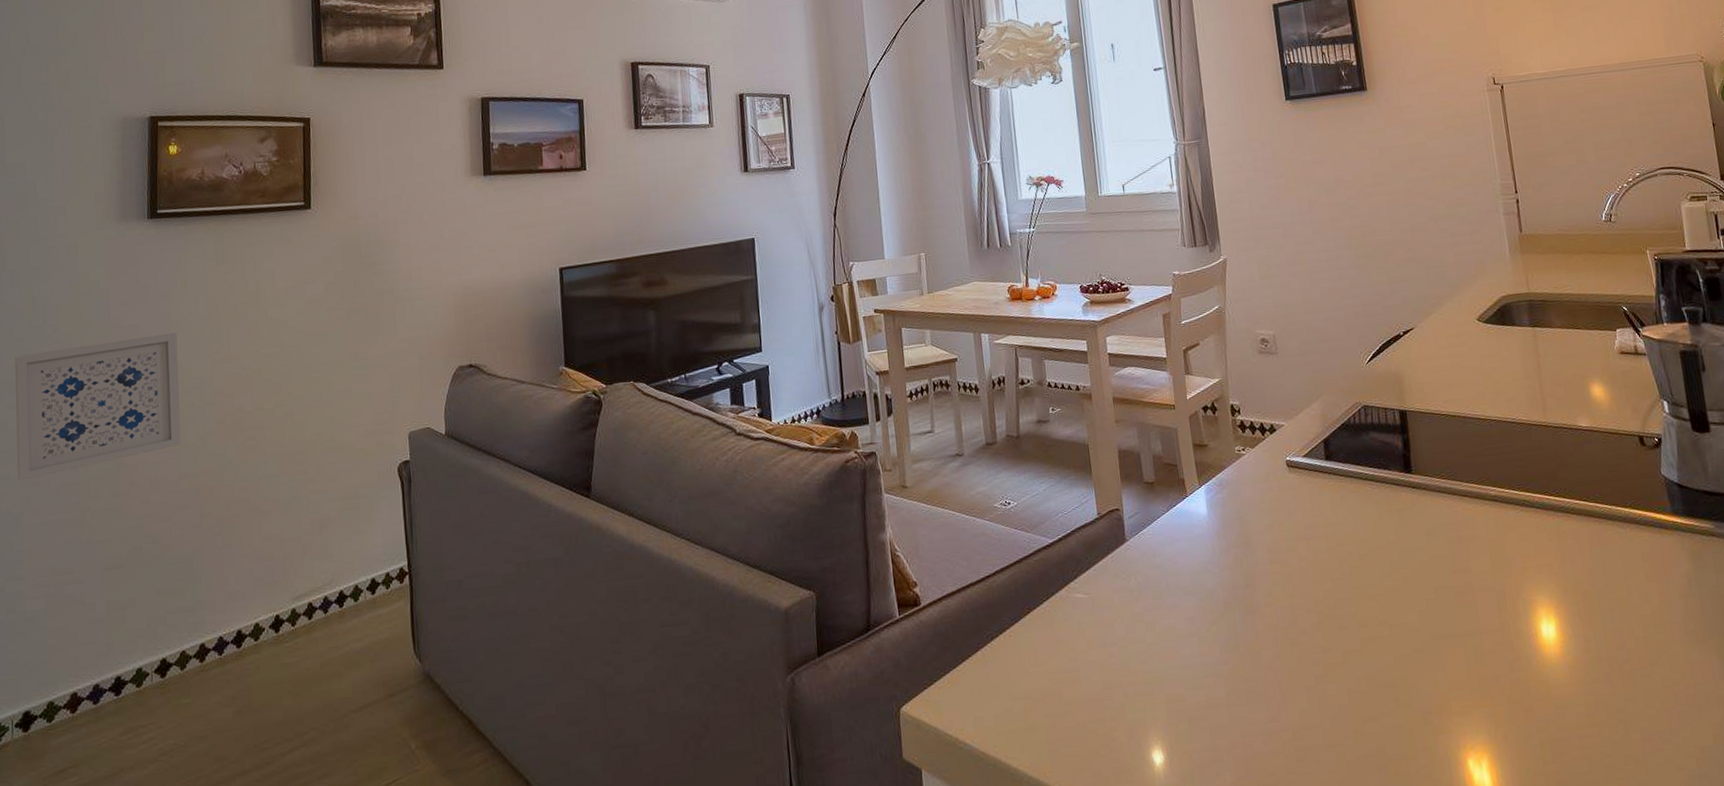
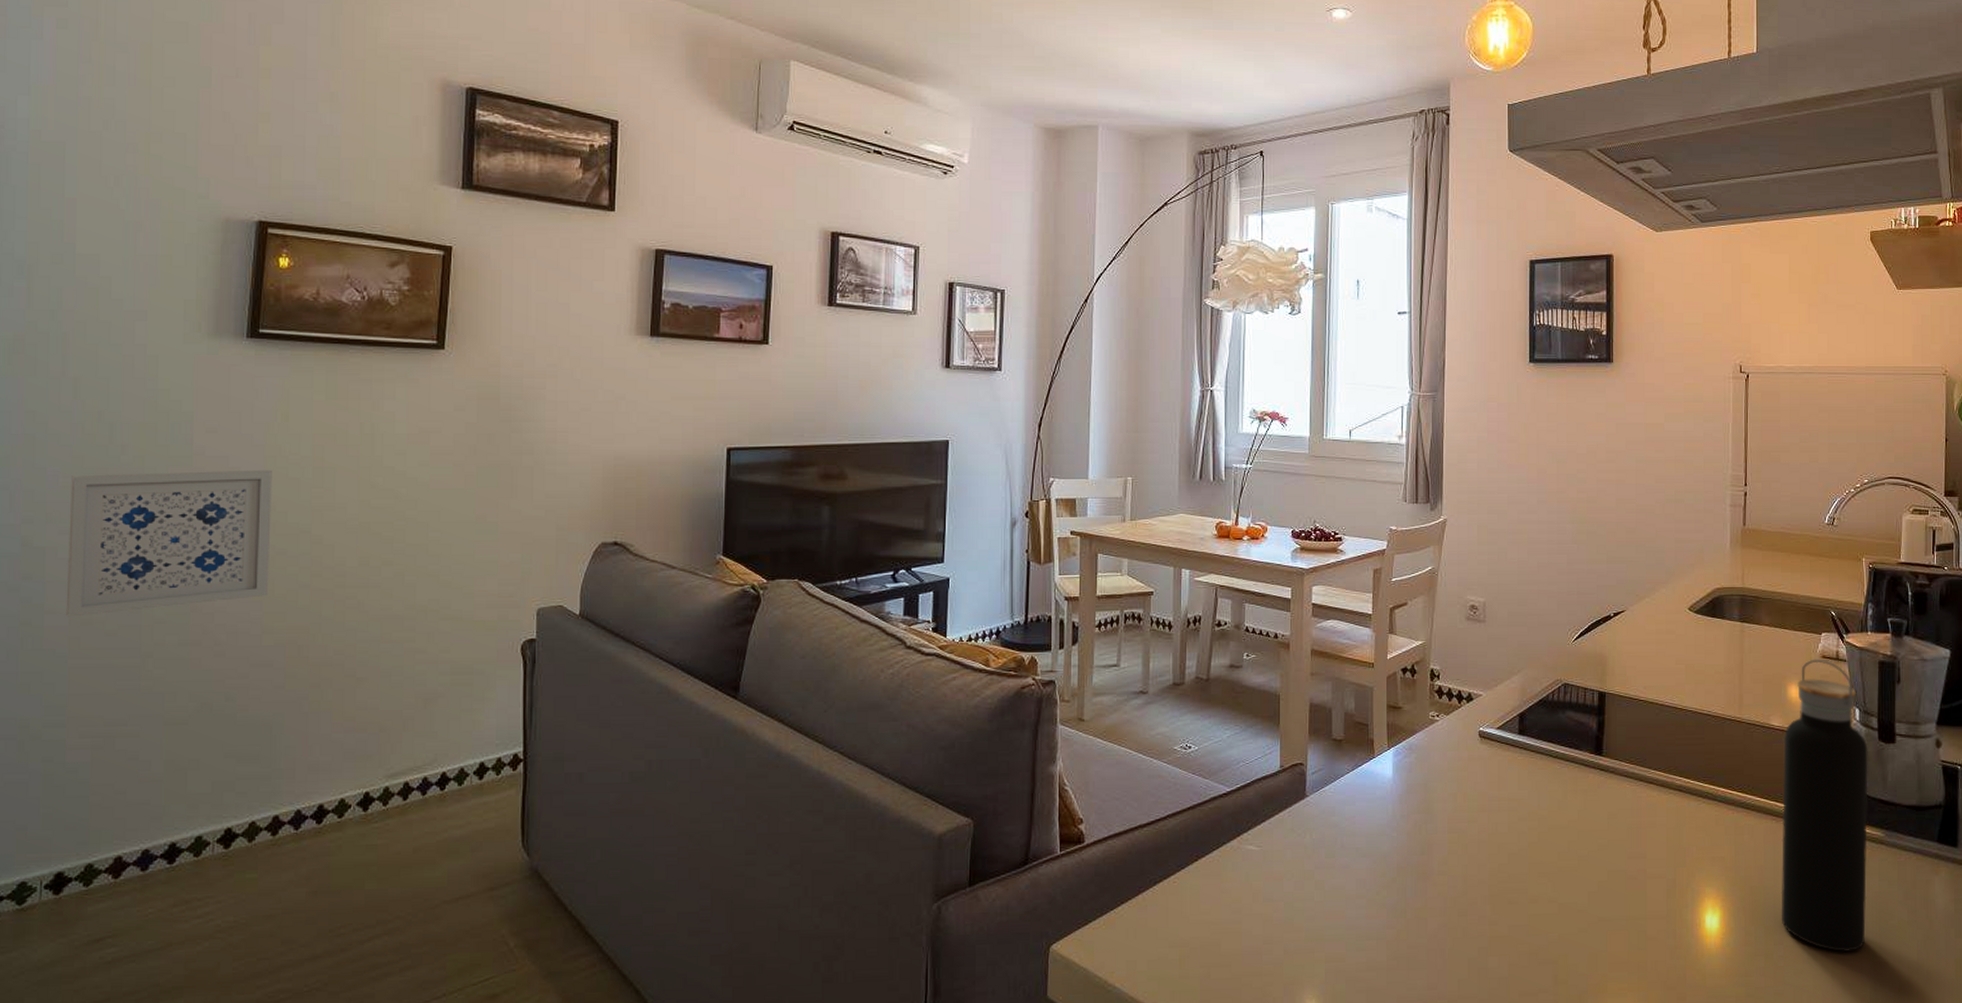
water bottle: none [1593,355,1712,651] -> present [1781,659,1868,953]

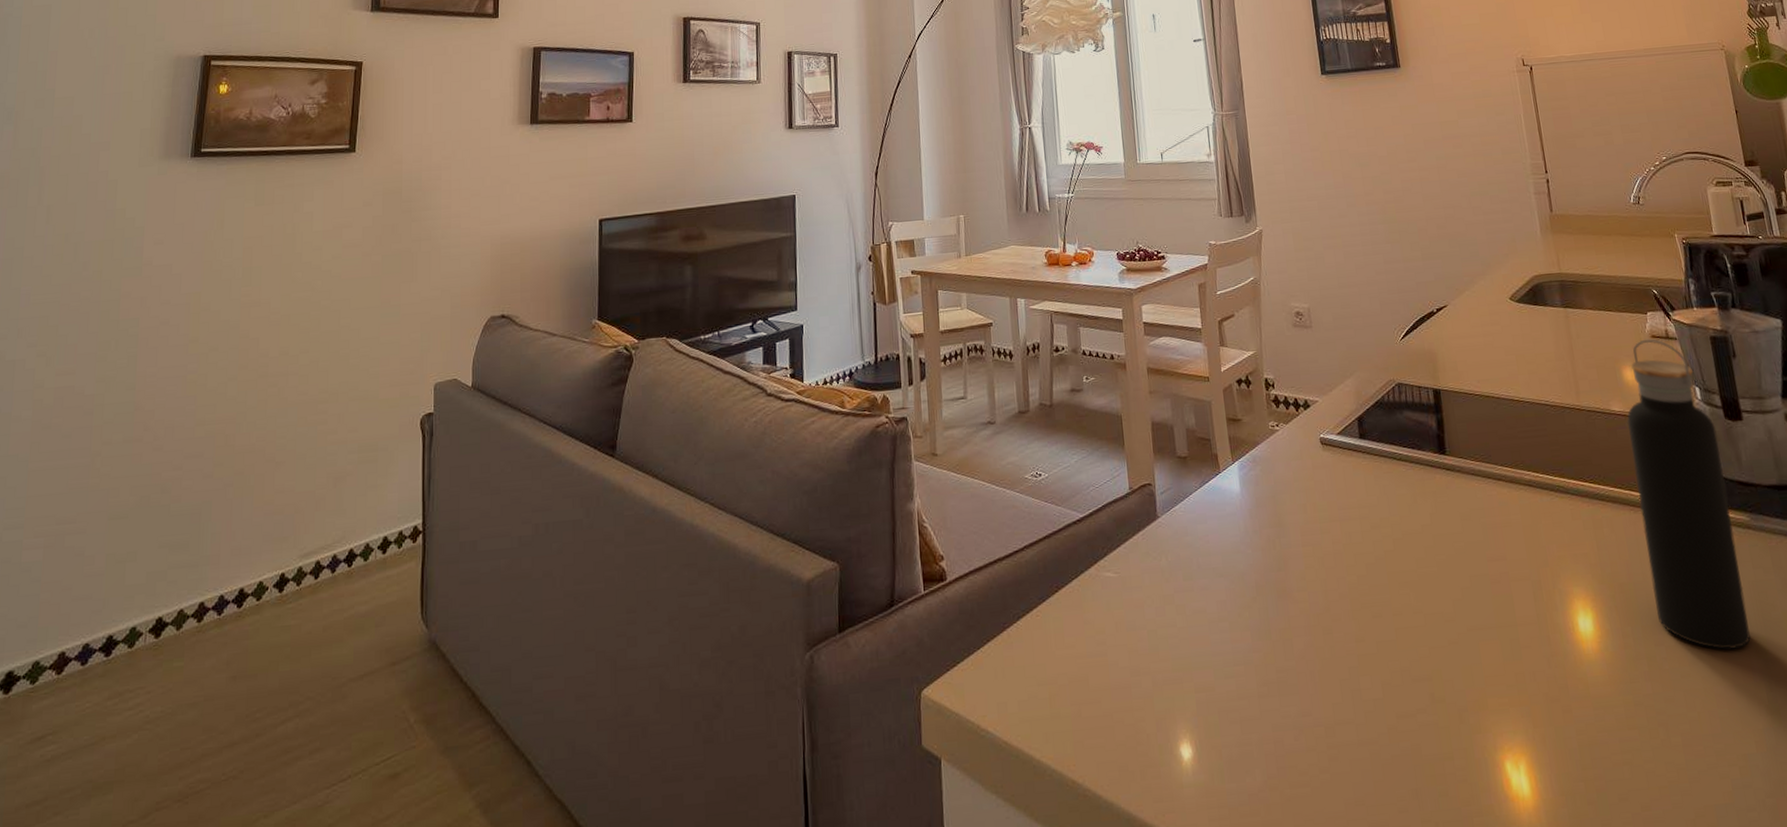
wall art: present [66,469,272,617] -> none [29,273,208,423]

